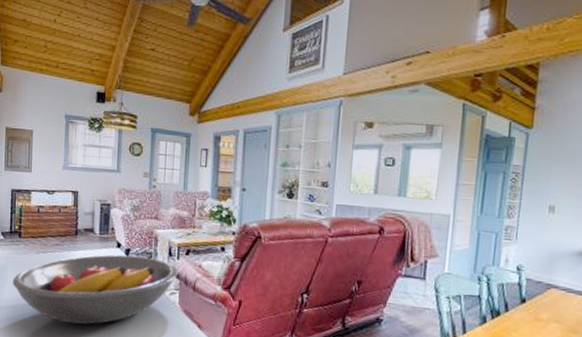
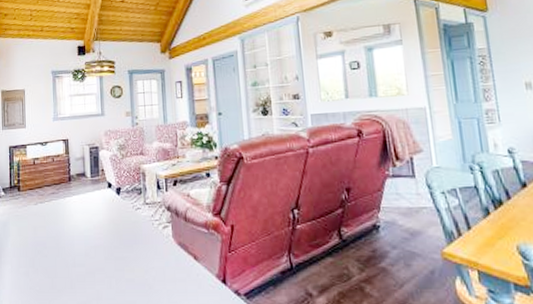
fruit bowl: present [12,255,178,325] -> none [14,193,168,272]

